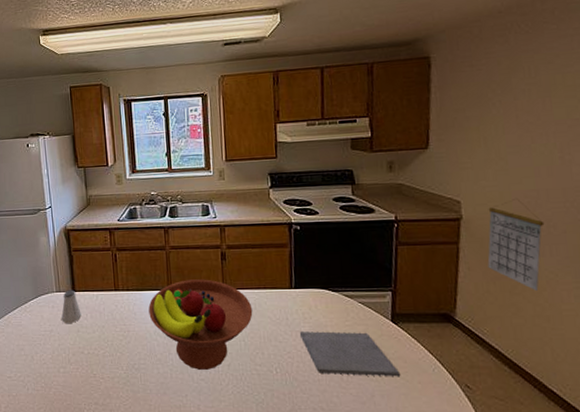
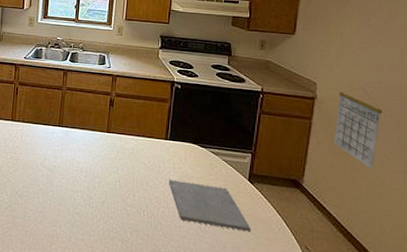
fruit bowl: present [148,279,253,370] -> none [38,119,131,205]

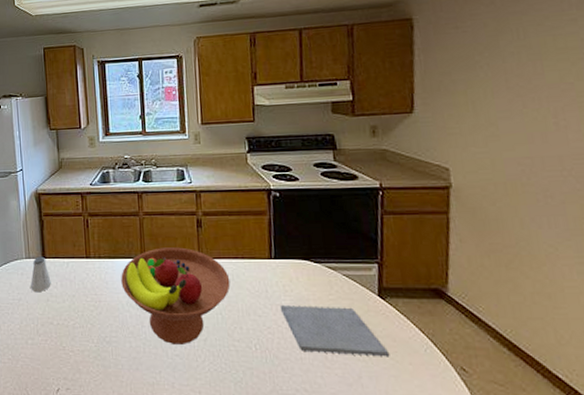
fruit bowl: none [38,119,131,205] -> present [121,247,231,344]
calendar: present [334,87,383,169] -> none [479,166,541,265]

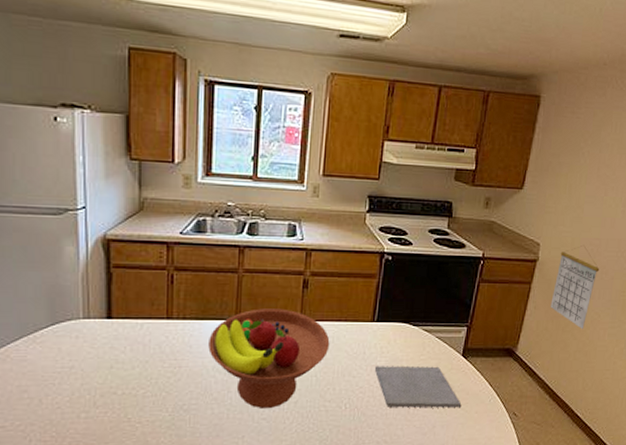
saltshaker: present [31,256,51,293] -> none [89,316,118,359]
calendar: none [479,166,541,265] -> present [550,245,600,329]

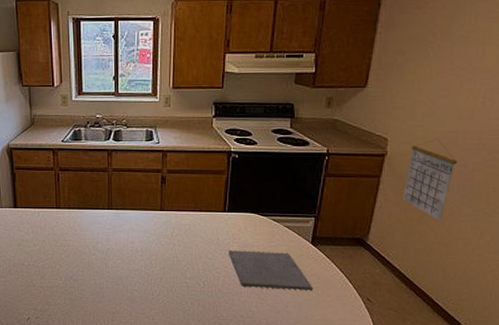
fruit bowl: present [208,308,330,408] -> none [89,200,187,282]

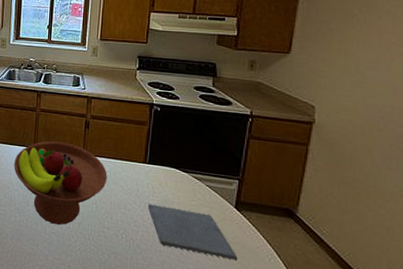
fruit bowl: none [89,200,187,282] -> present [14,141,107,225]
calendar: present [402,139,458,221] -> none [334,111,395,201]

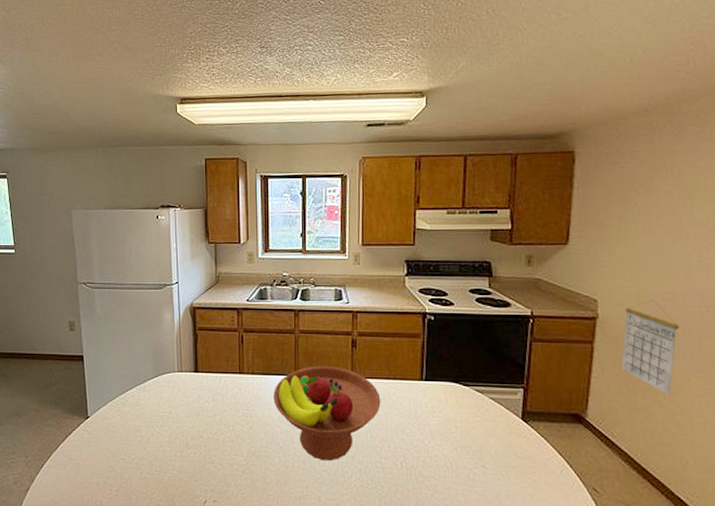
notepad: present [147,204,238,261] -> none [427,425,528,477]
calendar: none [334,111,395,201] -> present [621,301,680,395]

